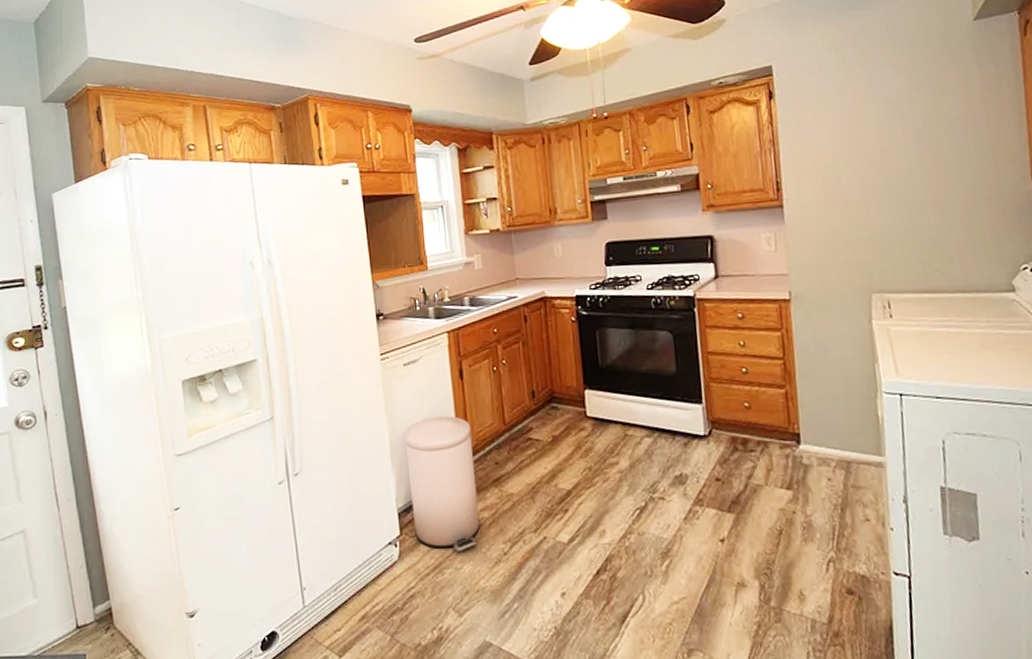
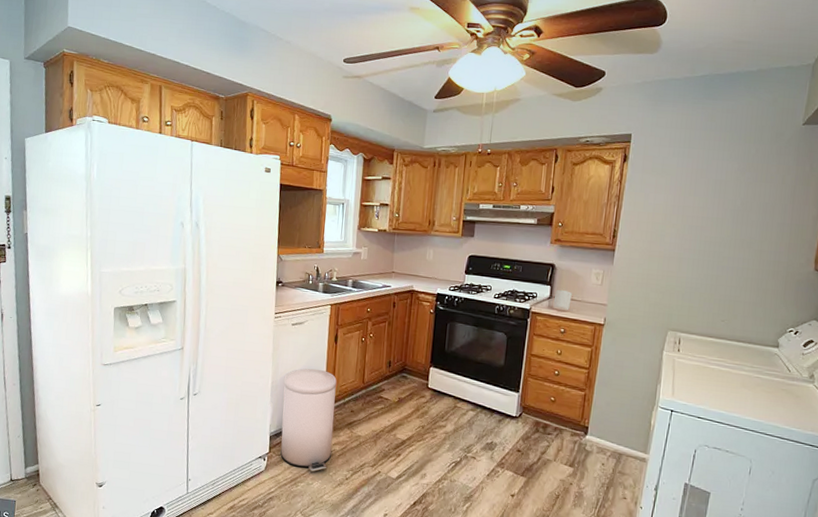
canister: none [717,263,752,294] -> present [551,288,579,313]

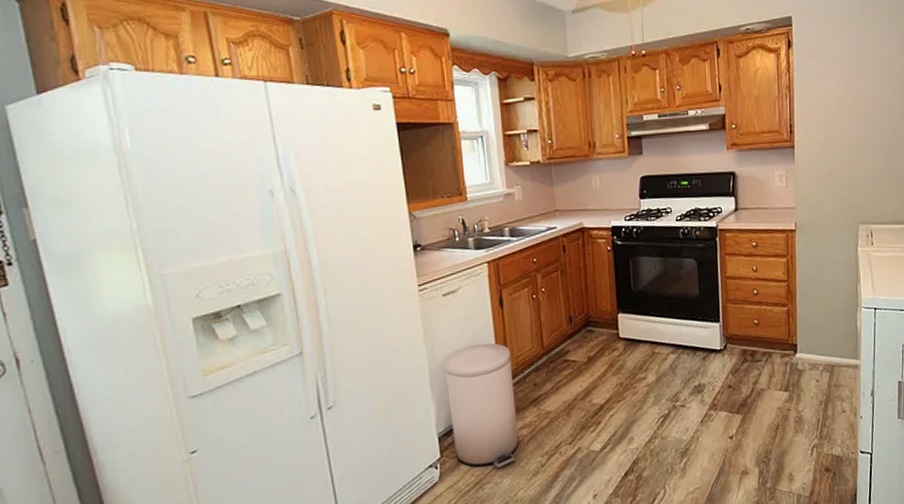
canister: present [551,288,579,313] -> none [737,197,766,225]

